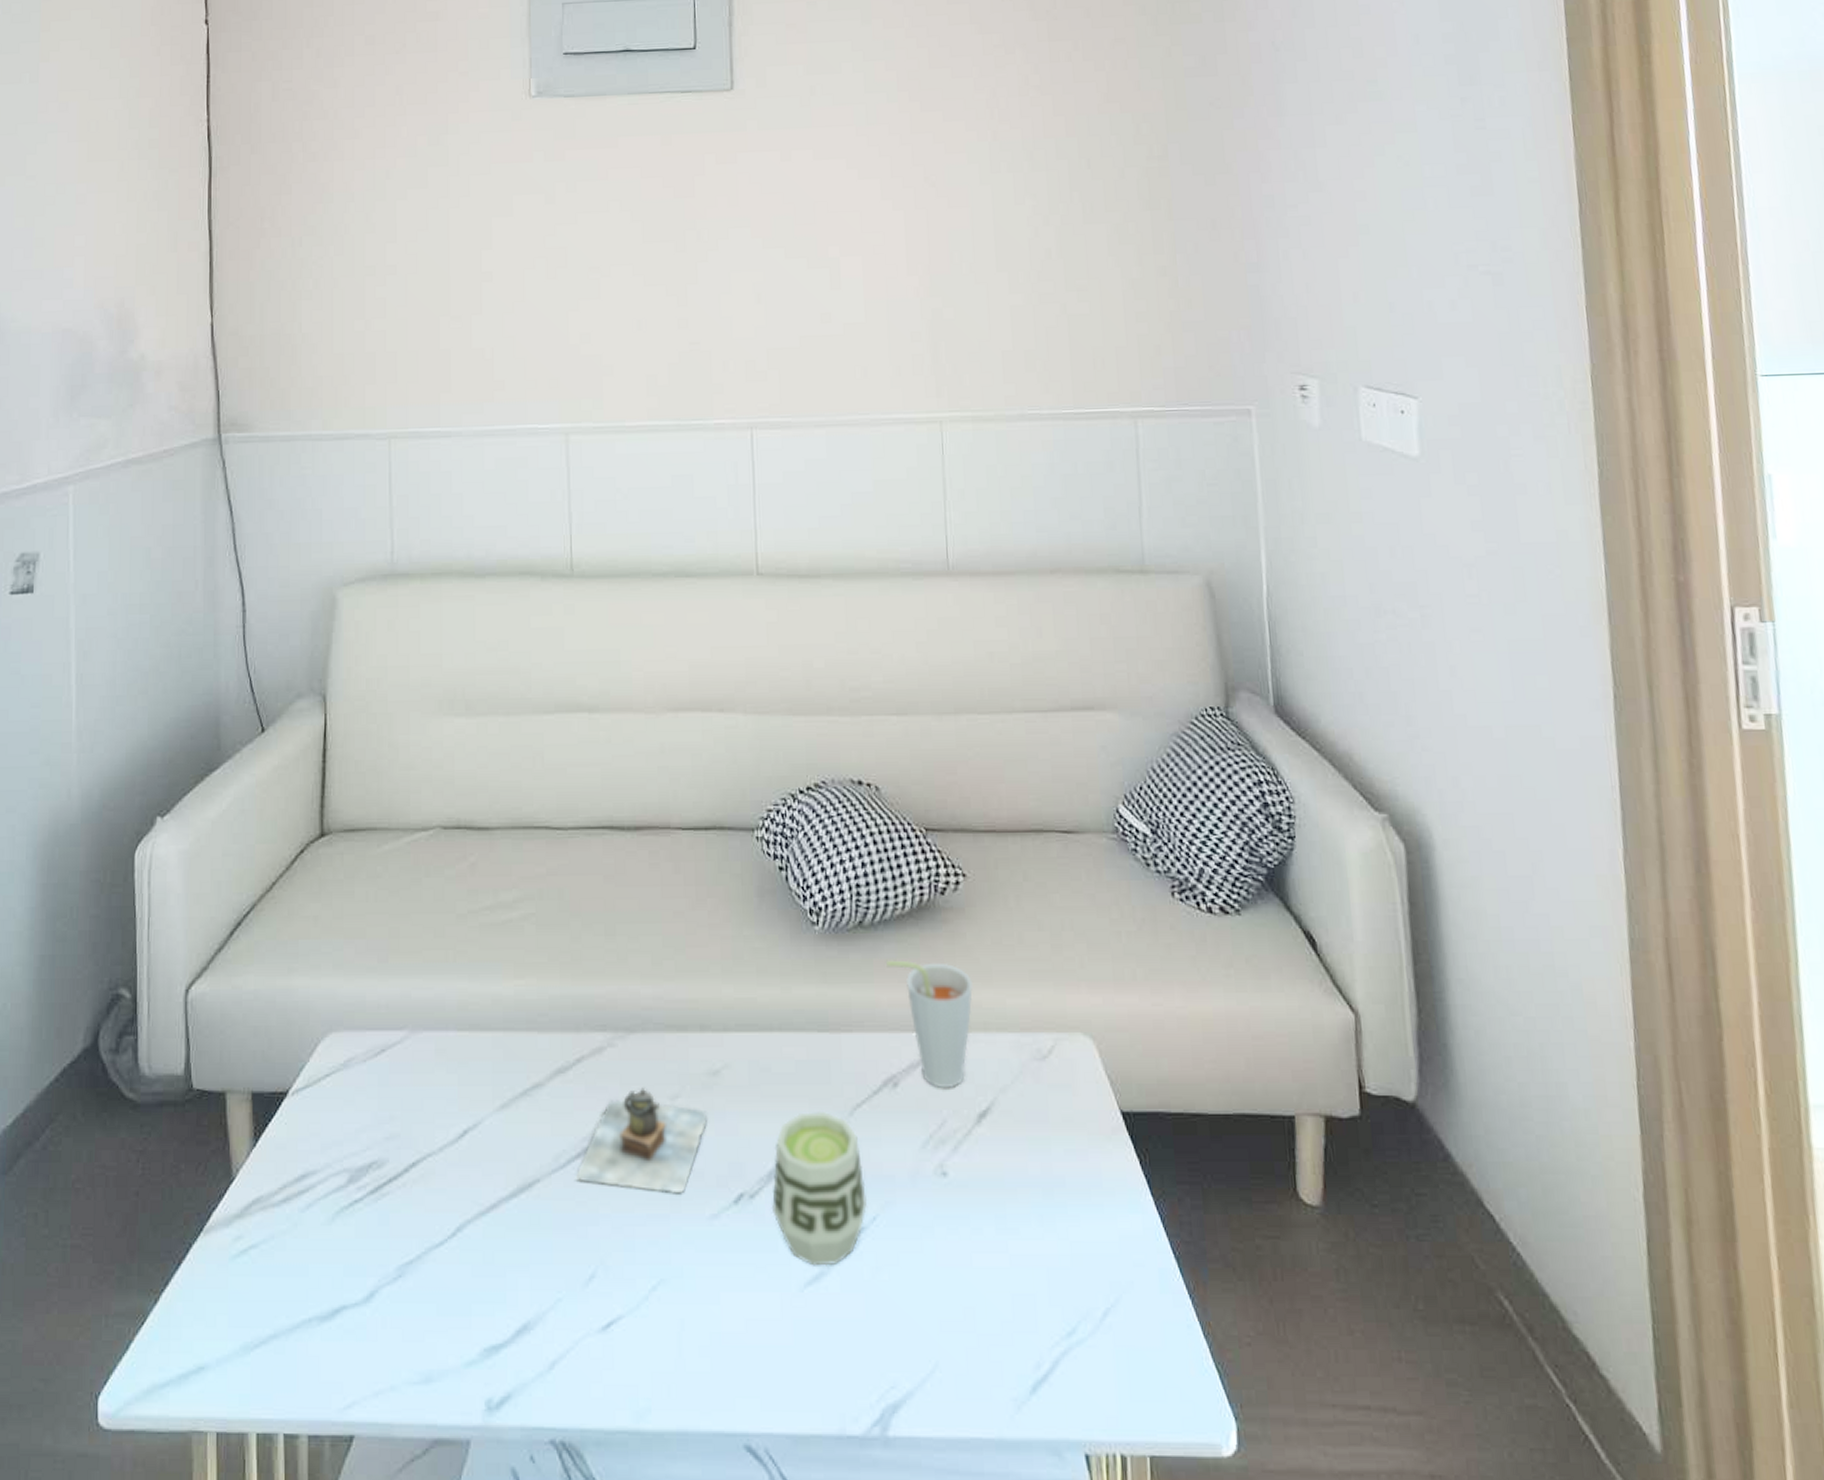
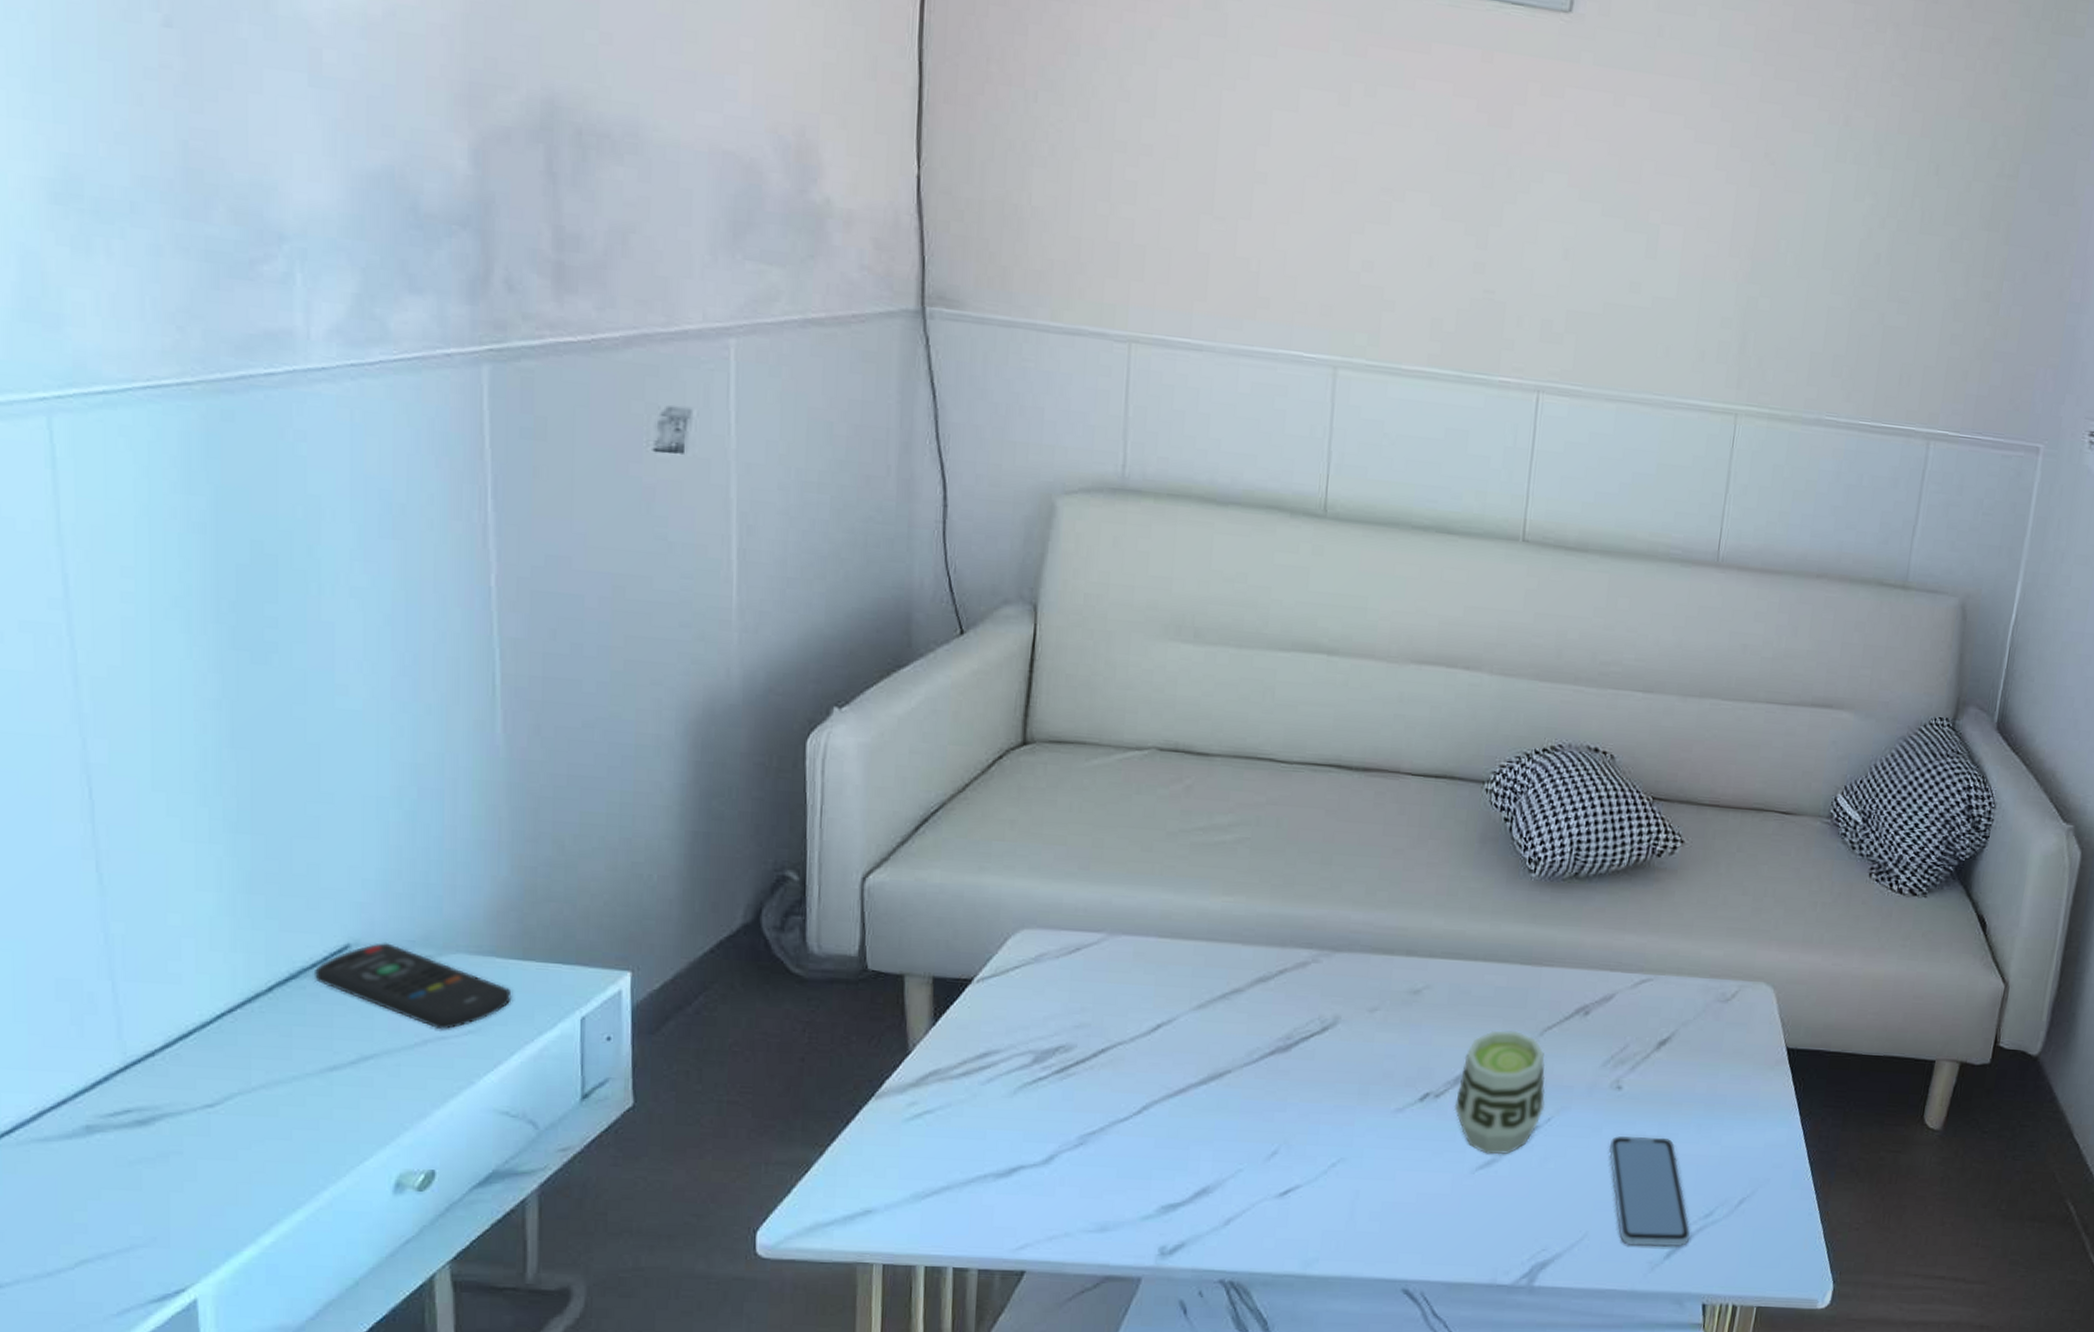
teapot: present [575,1087,707,1194] -> none [1266,999,1403,1091]
cup: present [886,960,973,1088] -> none [1595,908,1673,1019]
smartphone: none [945,1234,1056,1378] -> present [1608,1136,1691,1247]

